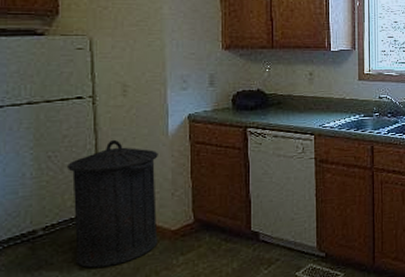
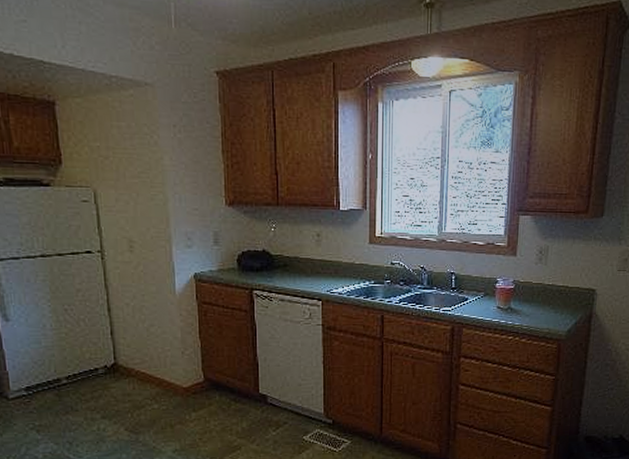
trash can: present [68,139,158,268] -> none [83,295,171,417]

